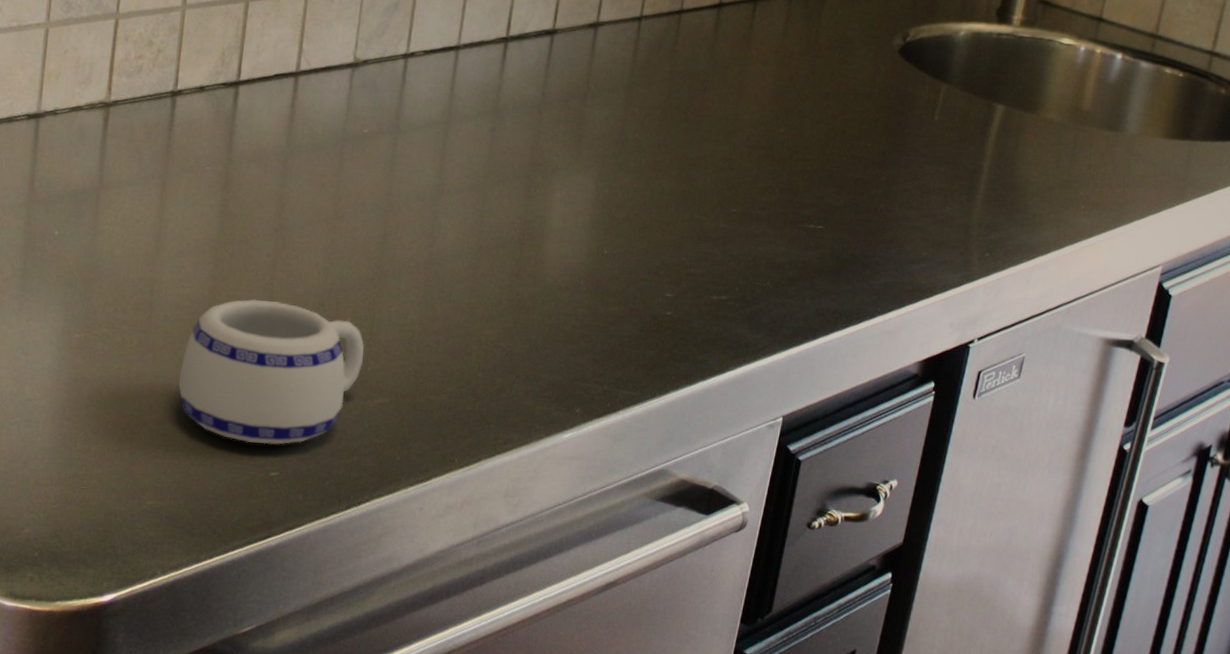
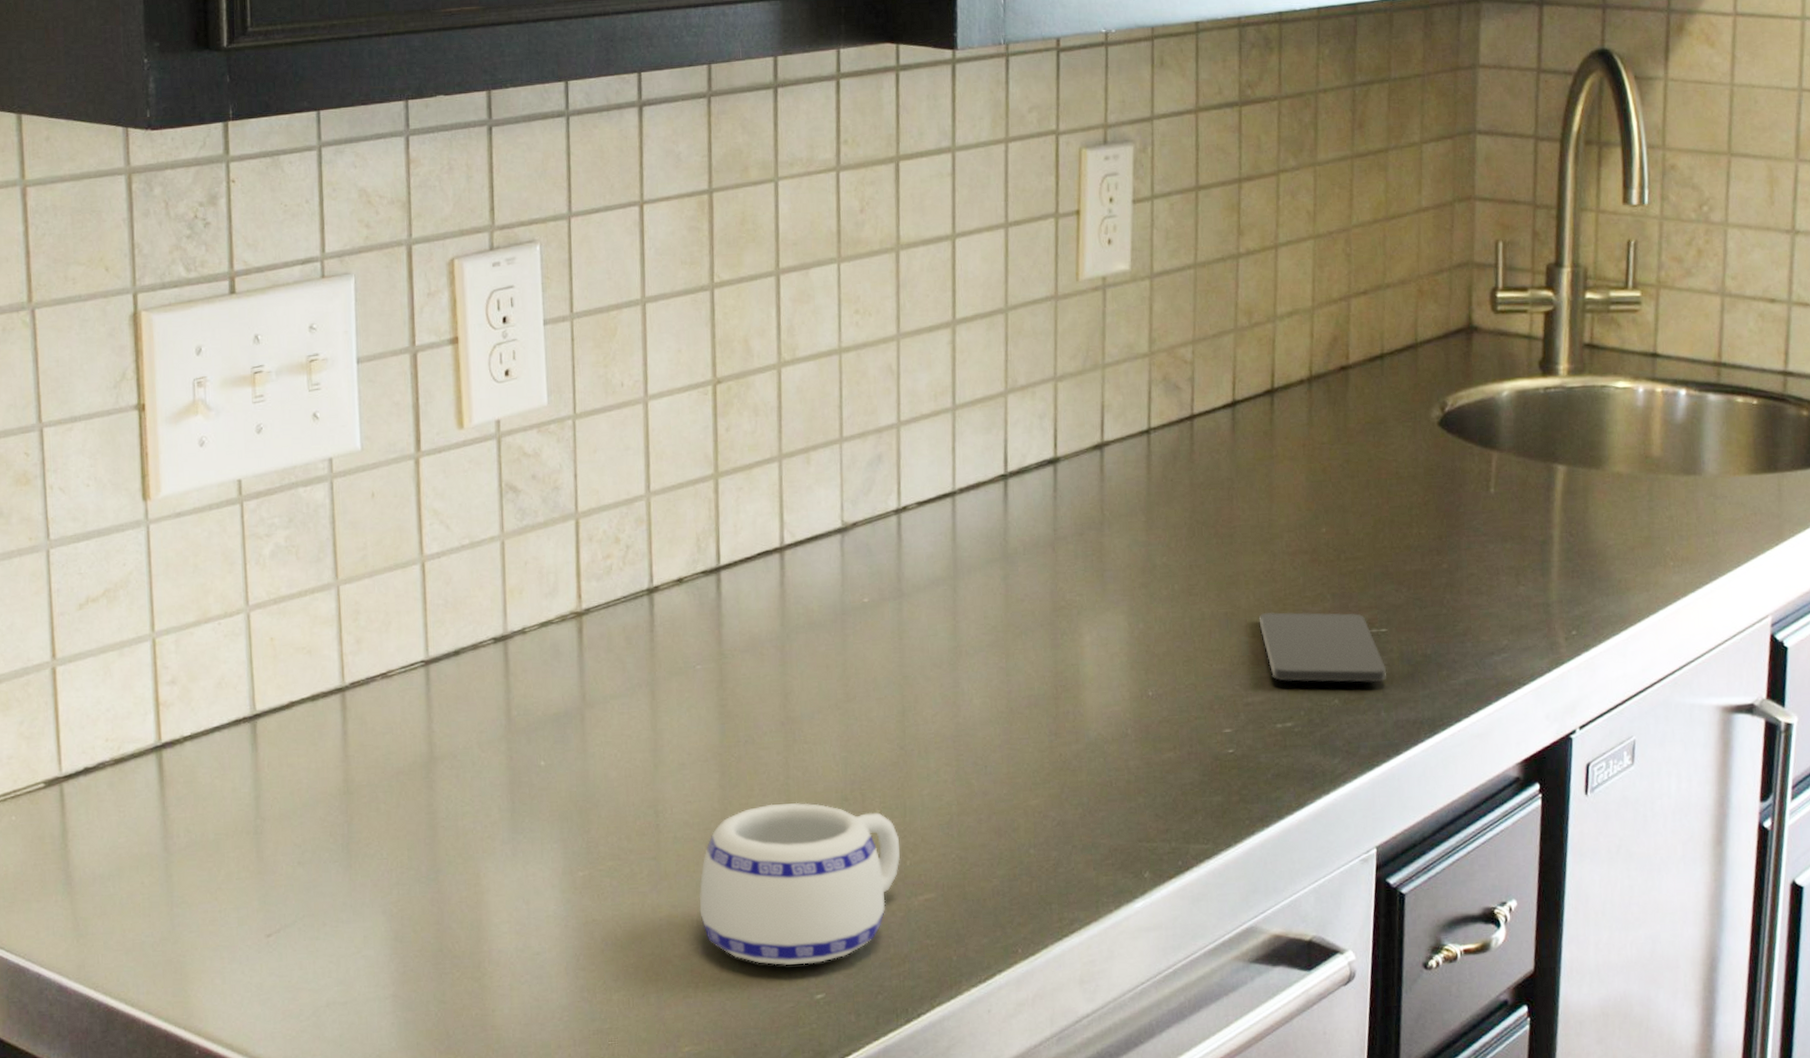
smartphone: none [712,196,817,272] -> present [1259,611,1387,683]

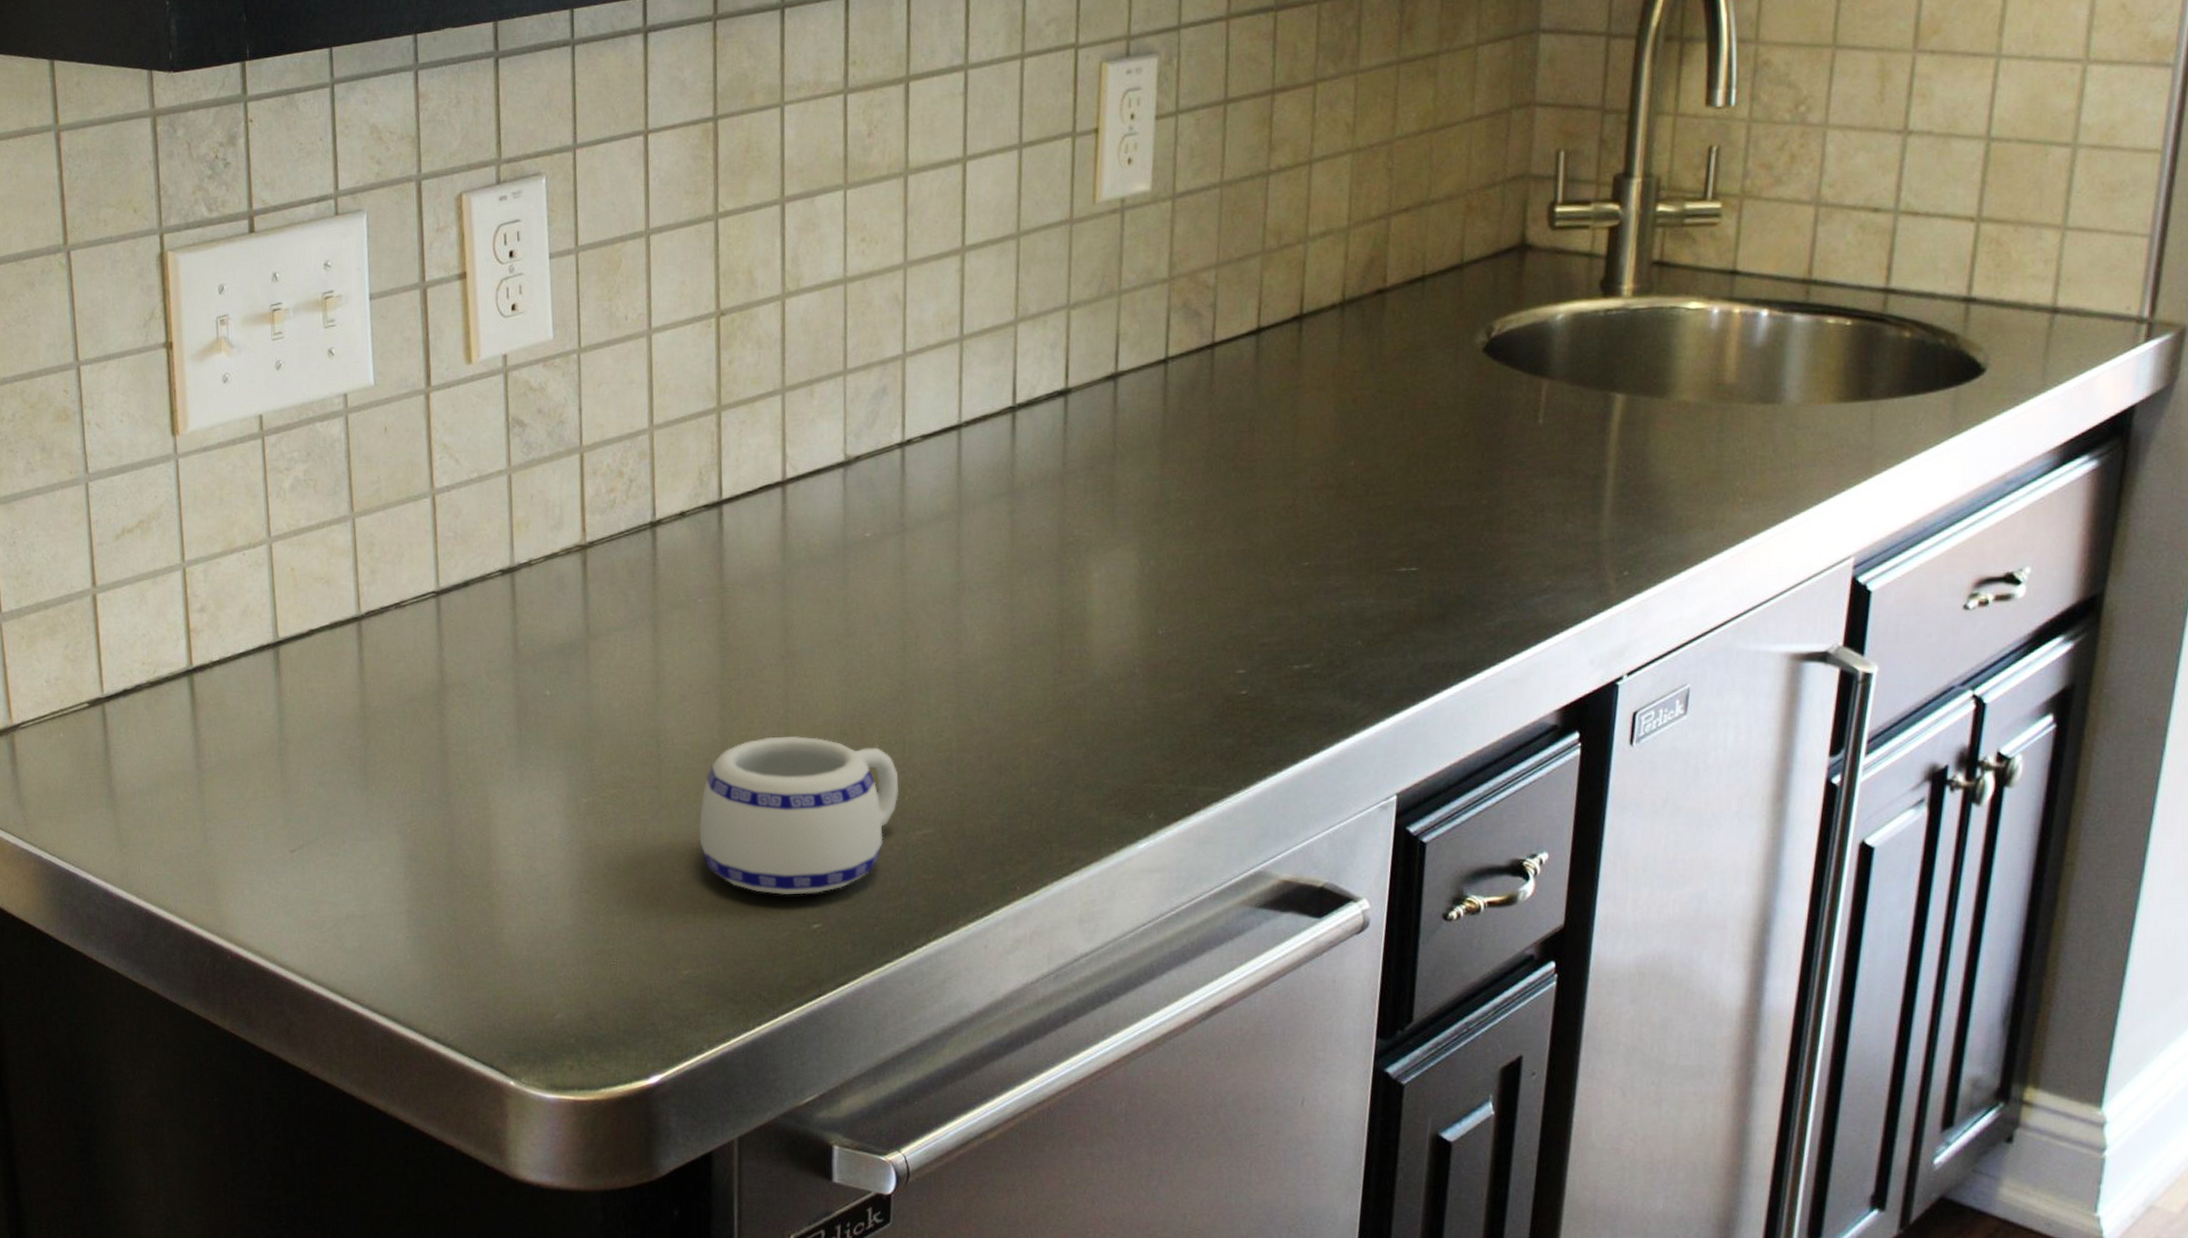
smartphone: present [1259,611,1387,683] -> none [1279,549,1416,624]

